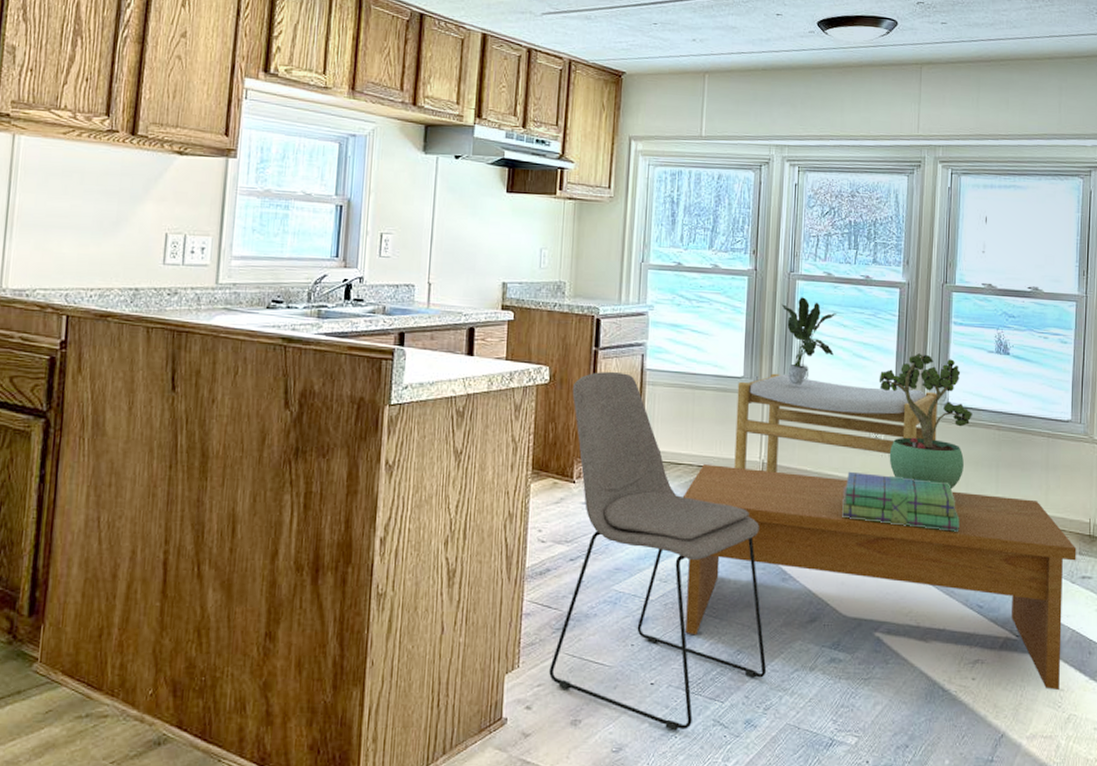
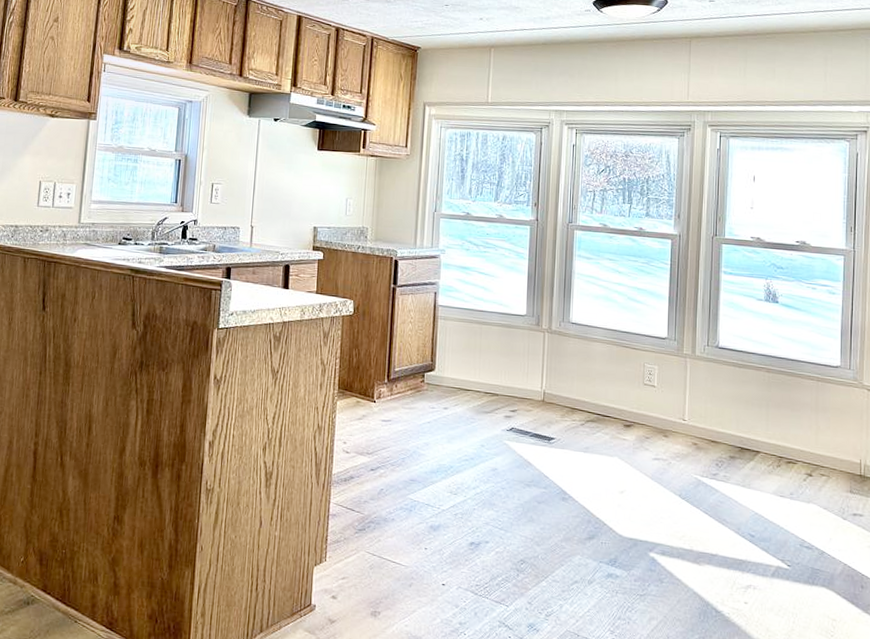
chair: present [549,371,767,731] -> none [352,306,548,628]
coffee table: present [682,464,1077,690] -> none [471,391,847,619]
footstool: present [734,373,938,473] -> none [518,312,709,402]
potted plant: present [781,297,837,385] -> none [561,245,613,324]
stack of books: present [842,471,960,532] -> none [618,404,731,465]
potted plant: present [879,353,972,490] -> none [652,299,742,425]

